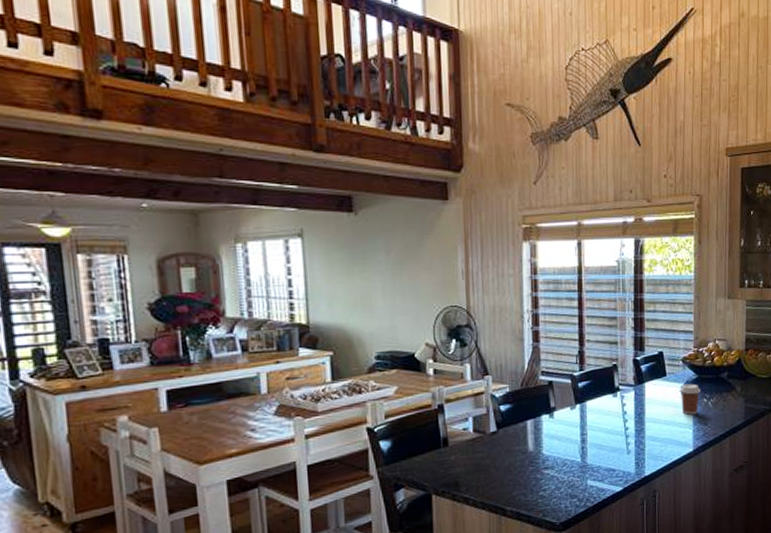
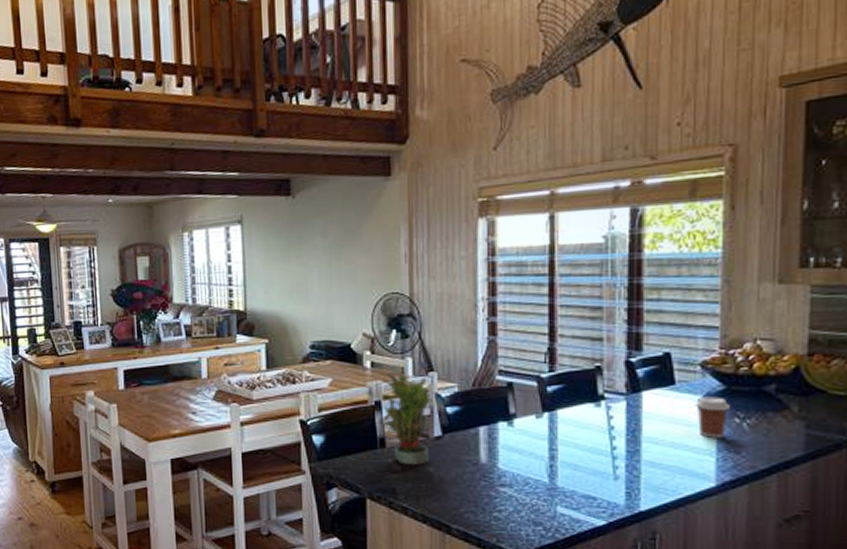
potted plant: none [440,377,488,460] -> present [378,371,432,466]

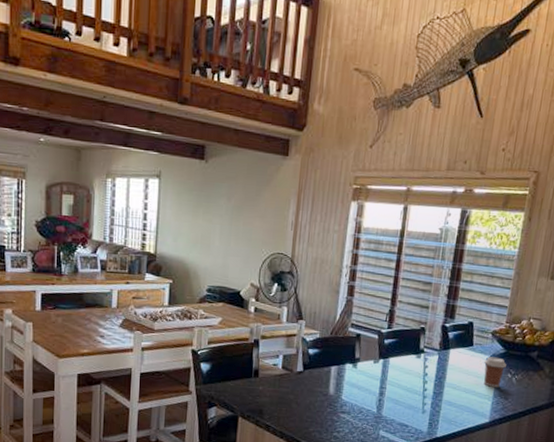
potted plant: present [378,371,432,466] -> none [258,316,299,394]

